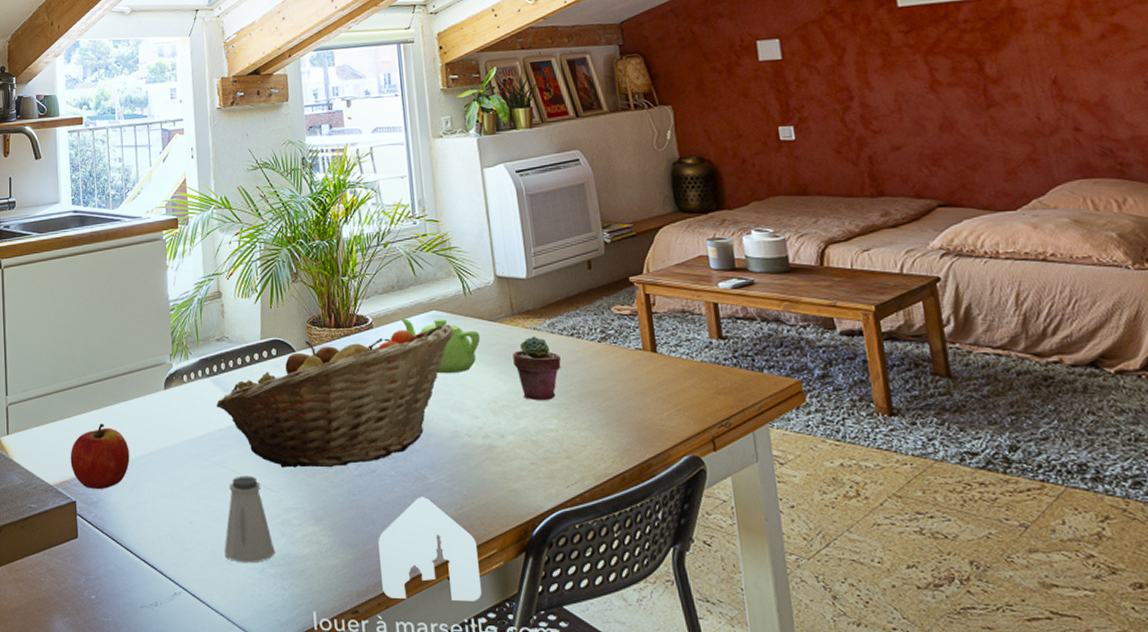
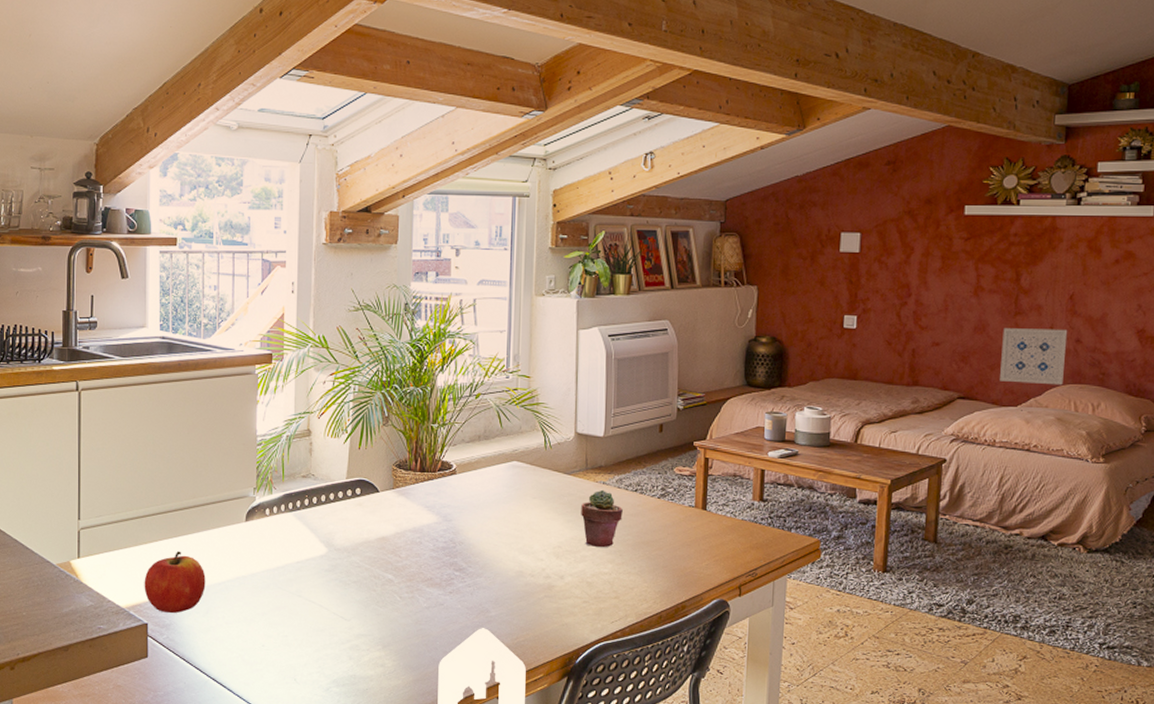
fruit basket: present [216,324,455,468] -> none [297,474,531,600]
saltshaker: present [224,476,275,564] -> none [293,604,342,683]
teapot: present [400,317,481,374] -> none [483,465,555,520]
wall art: none [976,118,1070,183] -> present [1000,328,1068,385]

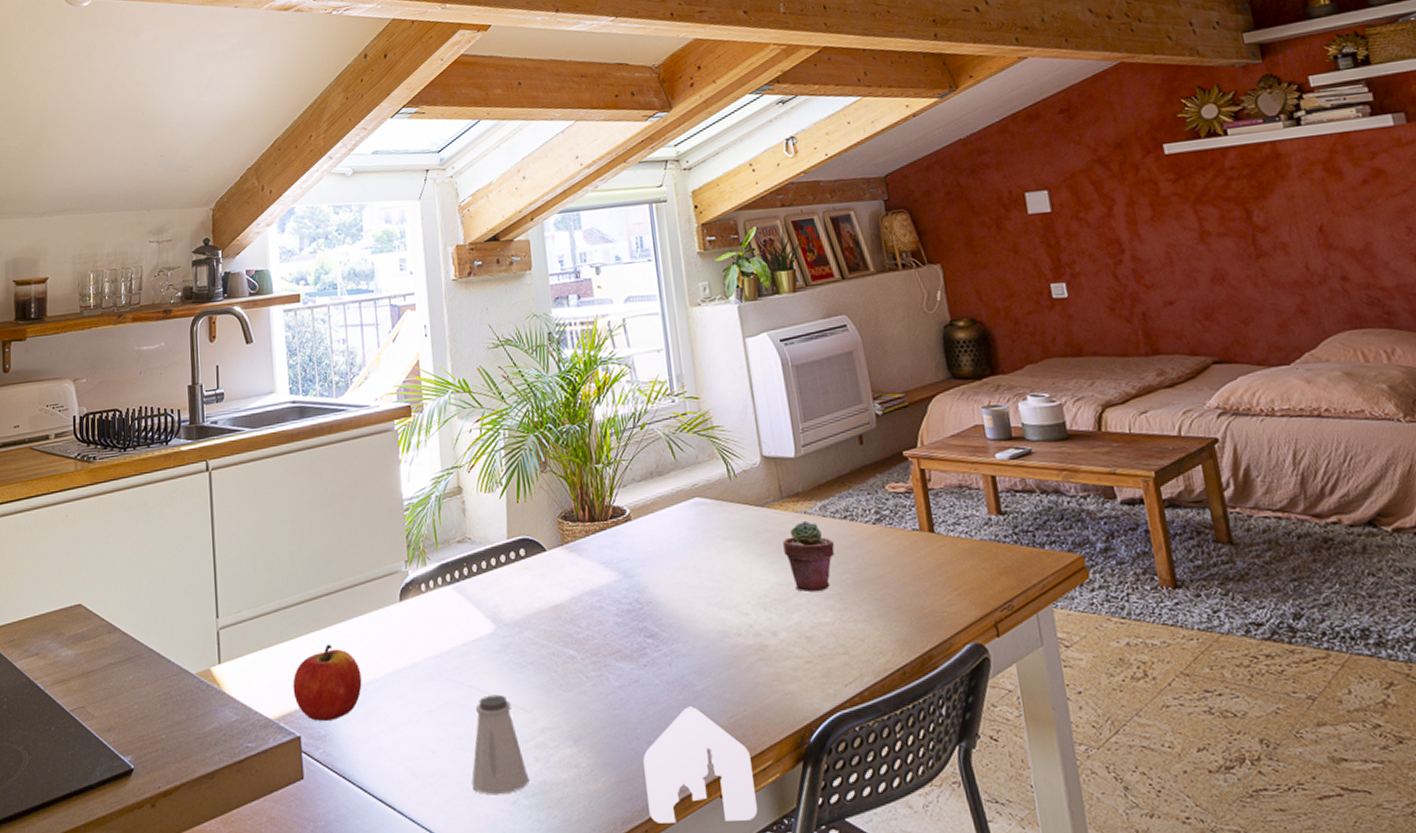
saltshaker: none [293,604,342,683] -> present [471,694,529,796]
wall art: present [1000,328,1068,385] -> none [1247,267,1340,337]

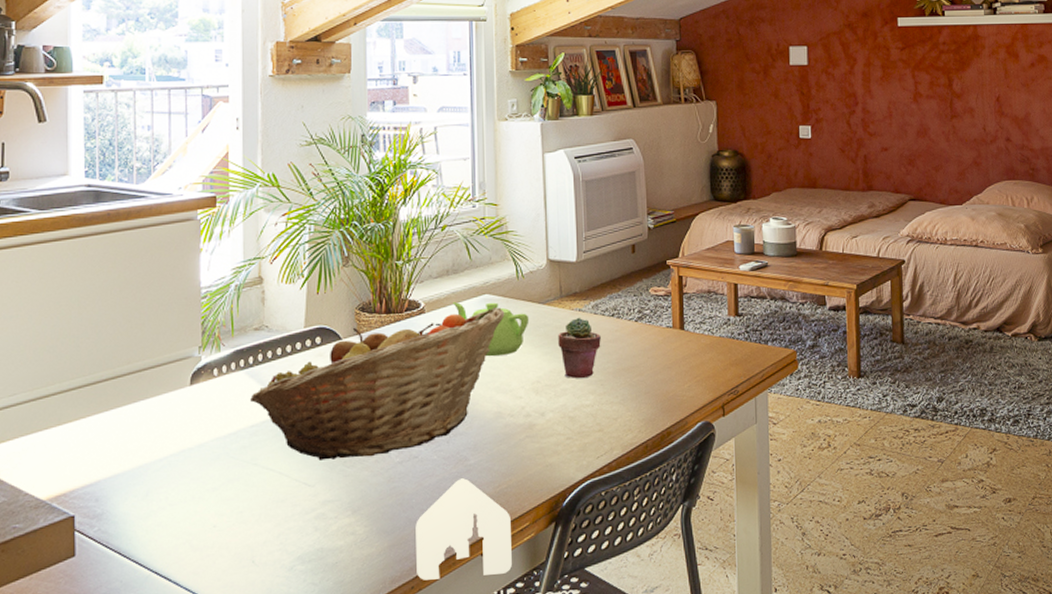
apple: present [292,645,362,721] -> none [69,427,144,501]
fruit basket: none [459,512,720,683] -> present [250,307,505,460]
saltshaker: present [471,694,529,796] -> none [250,471,307,563]
teapot: none [660,506,748,568] -> present [453,301,529,357]

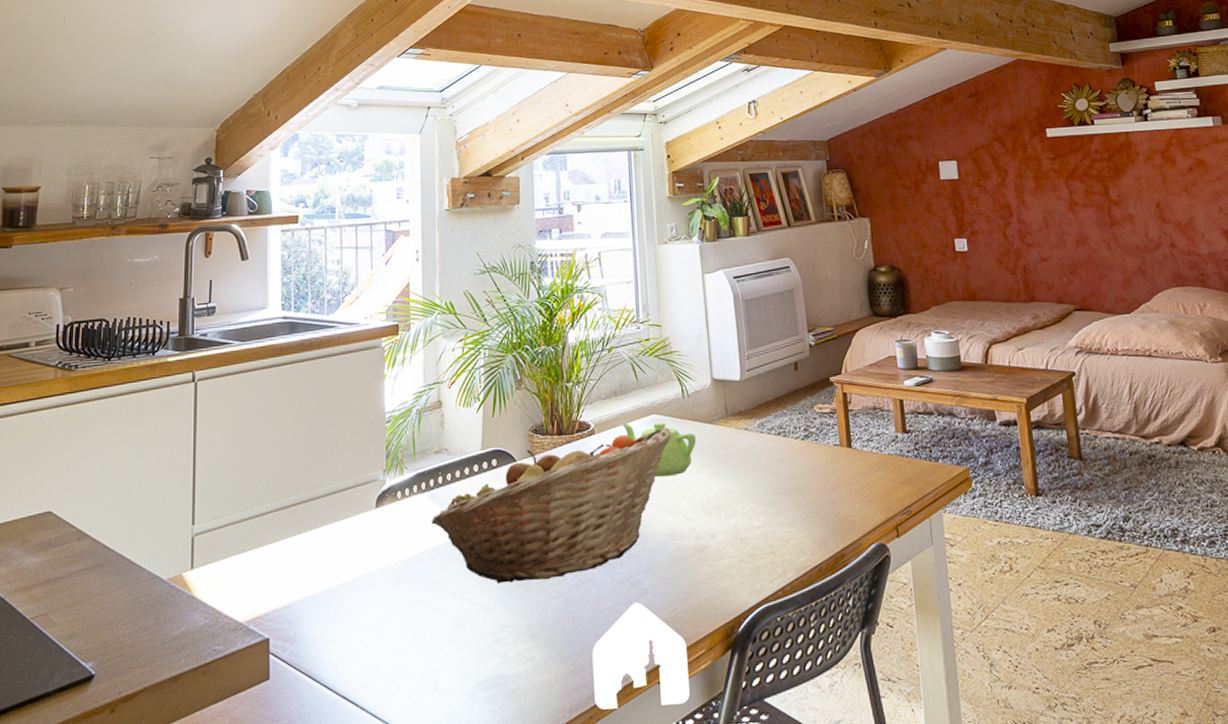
potted succulent: present [558,317,601,379] -> none [725,436,769,500]

